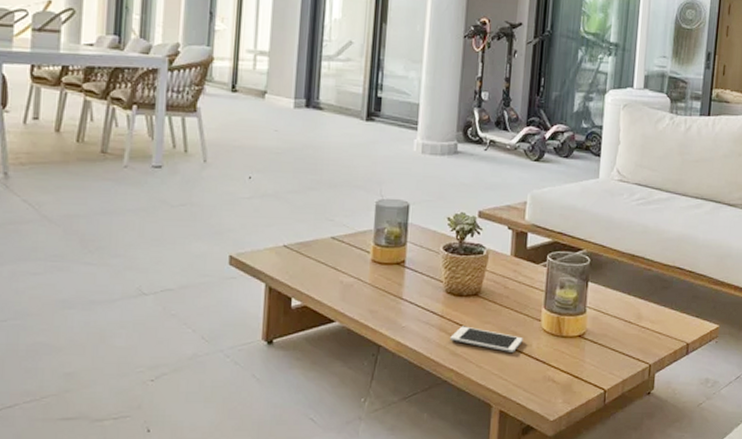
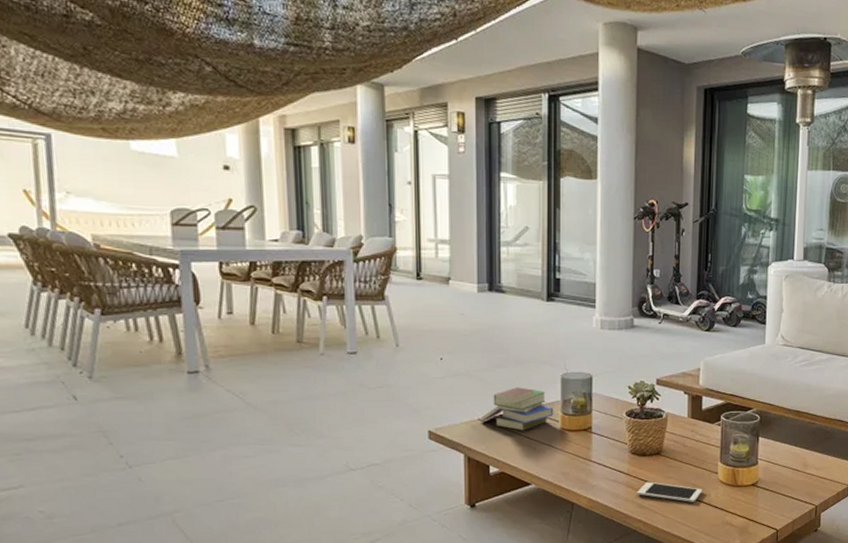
book: none [286,212,366,261] -> present [481,387,554,431]

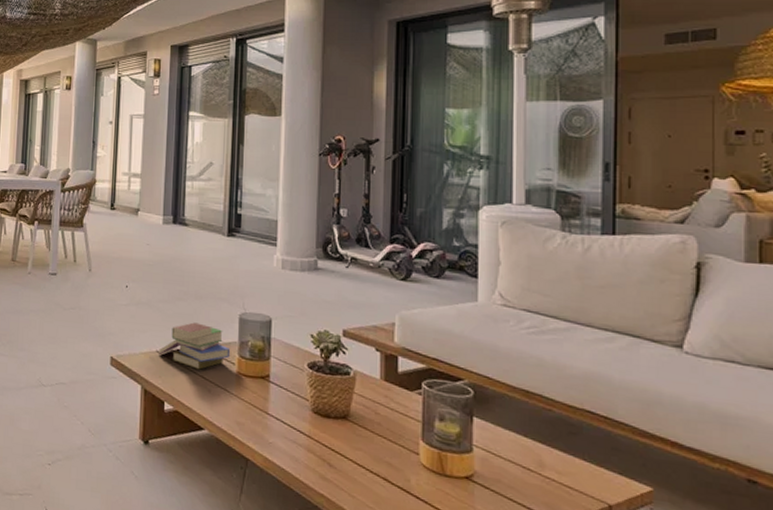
cell phone: present [637,481,703,502] -> none [319,449,400,486]

